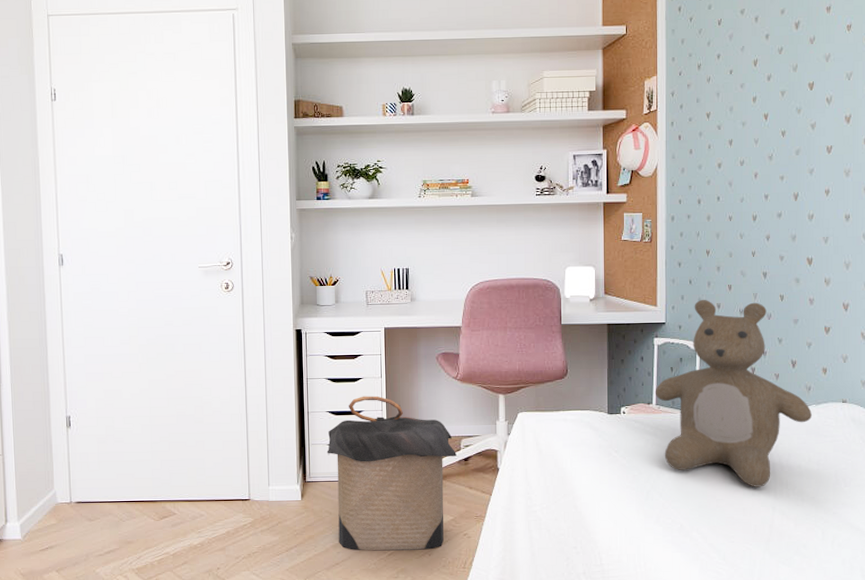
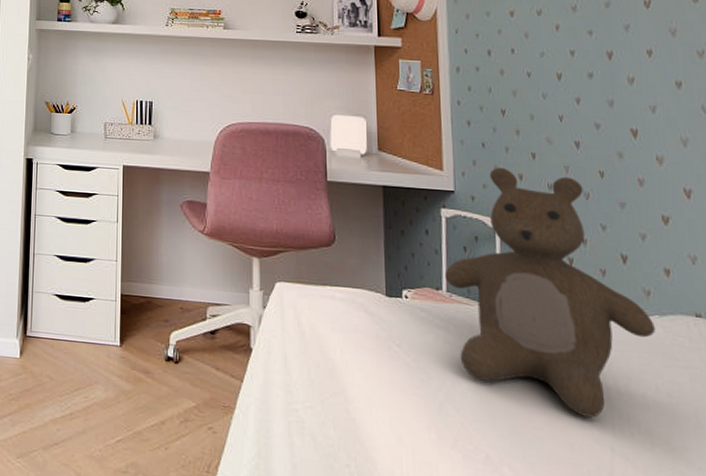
laundry hamper: present [326,395,457,551] -> none [51,241,201,442]

